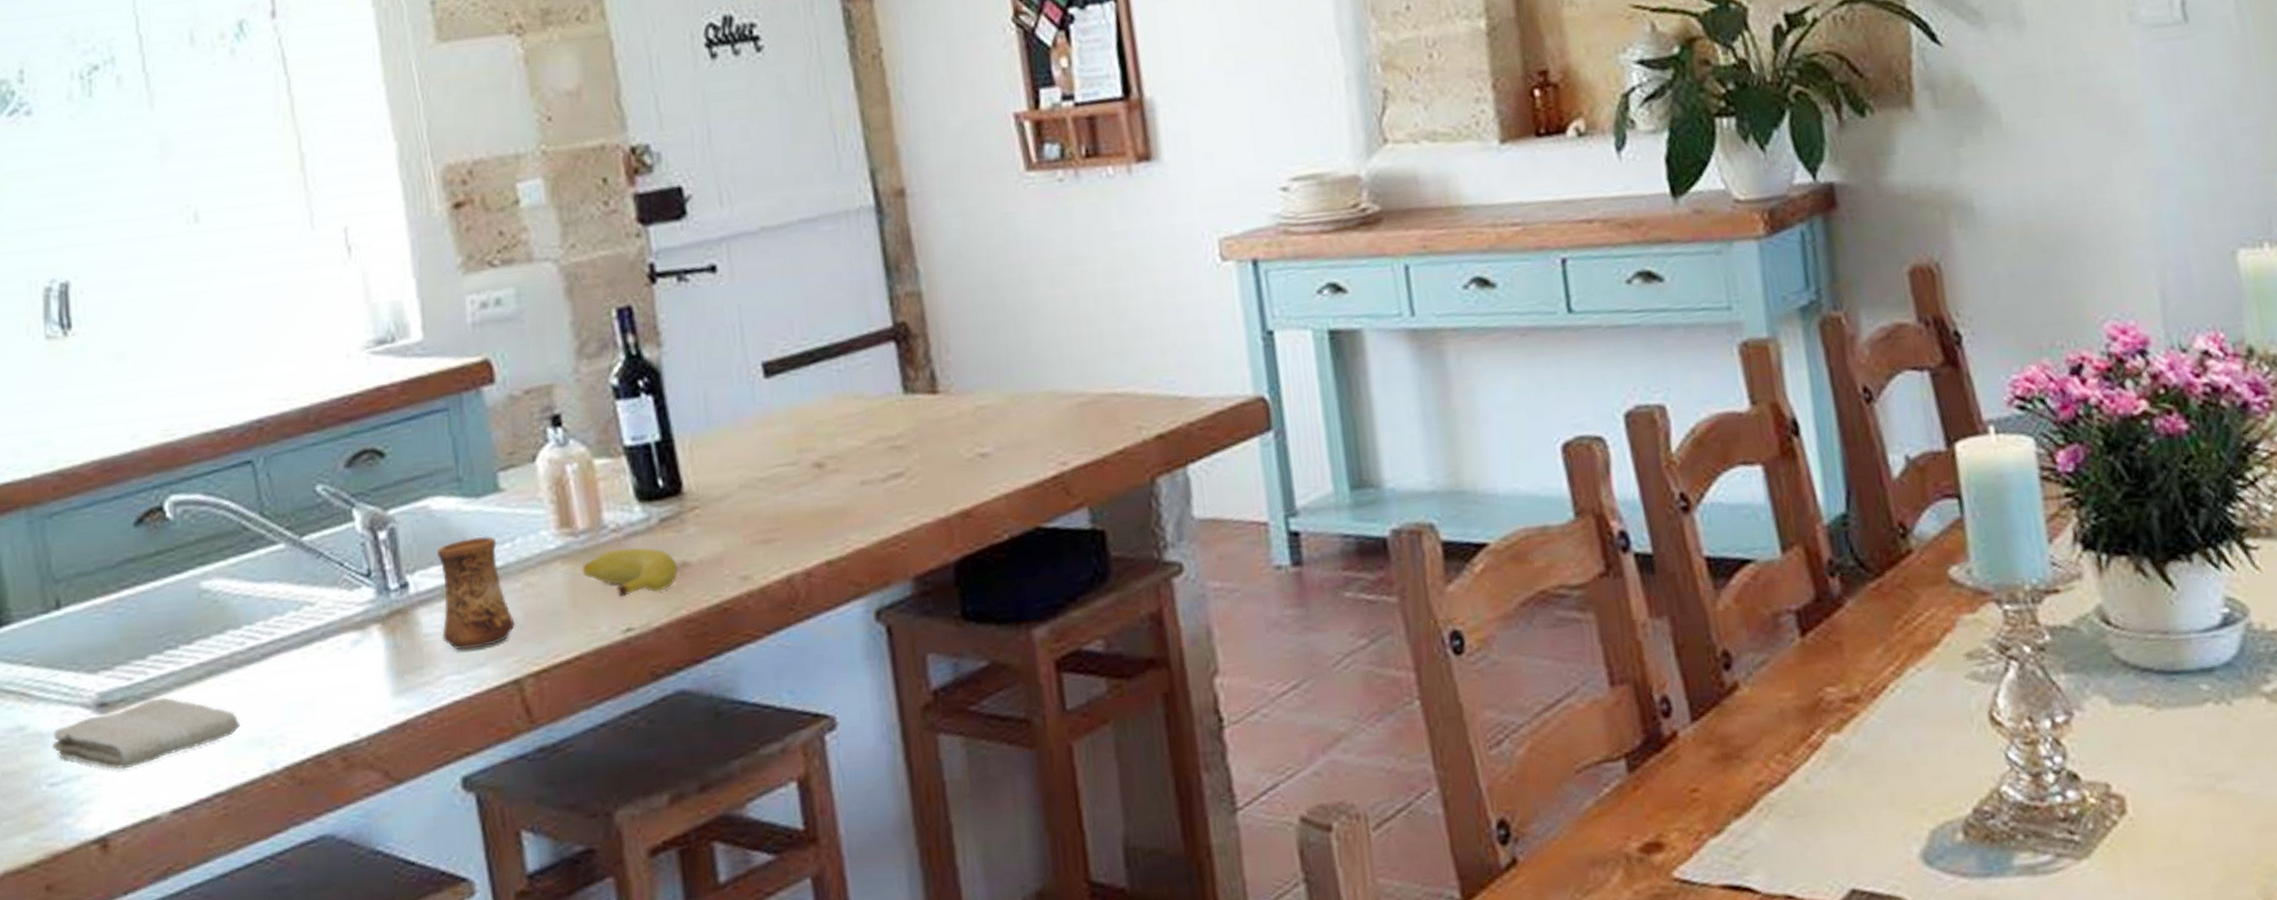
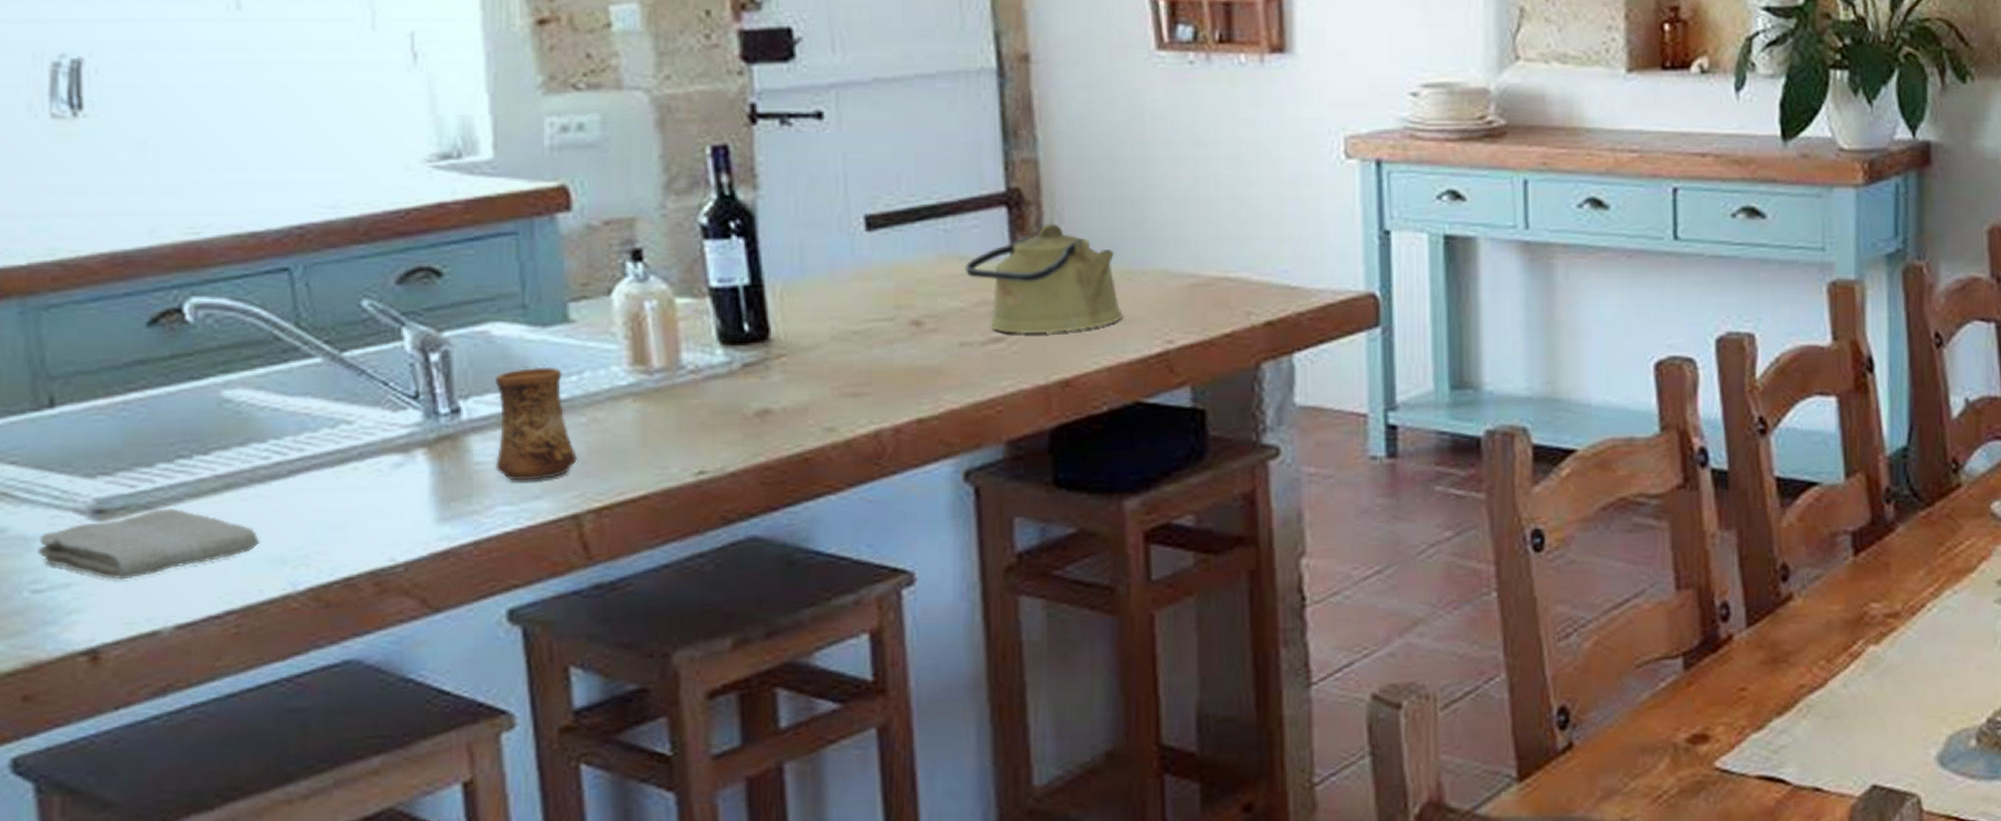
banana: present [582,547,679,598] -> none [654,390,759,440]
kettle: none [859,354,1016,468] -> present [964,223,1123,334]

